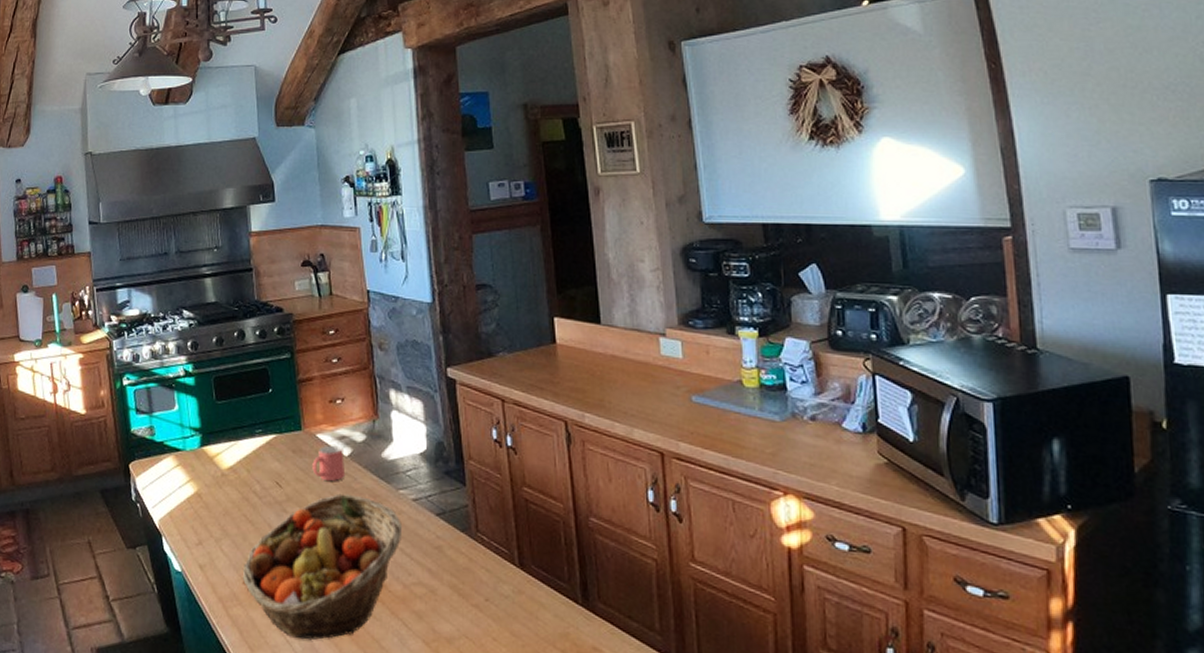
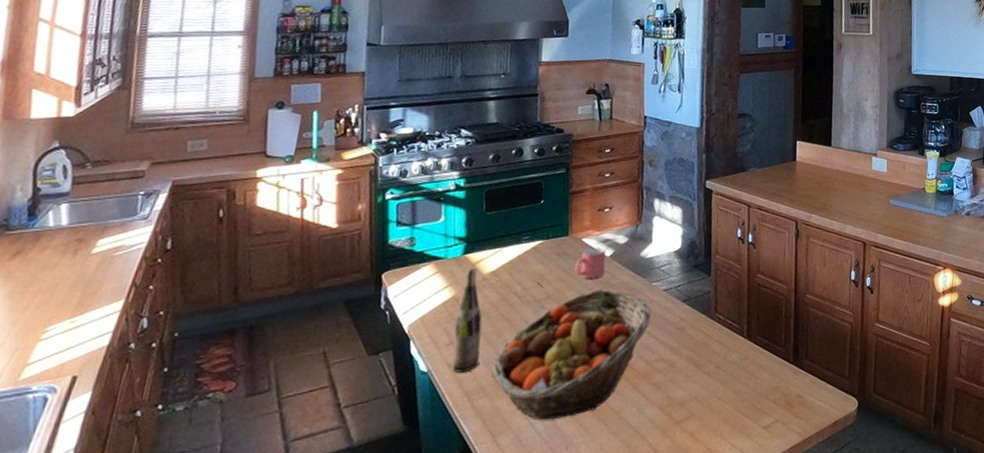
wine bottle: none [201,462,229,576] -> present [452,269,483,373]

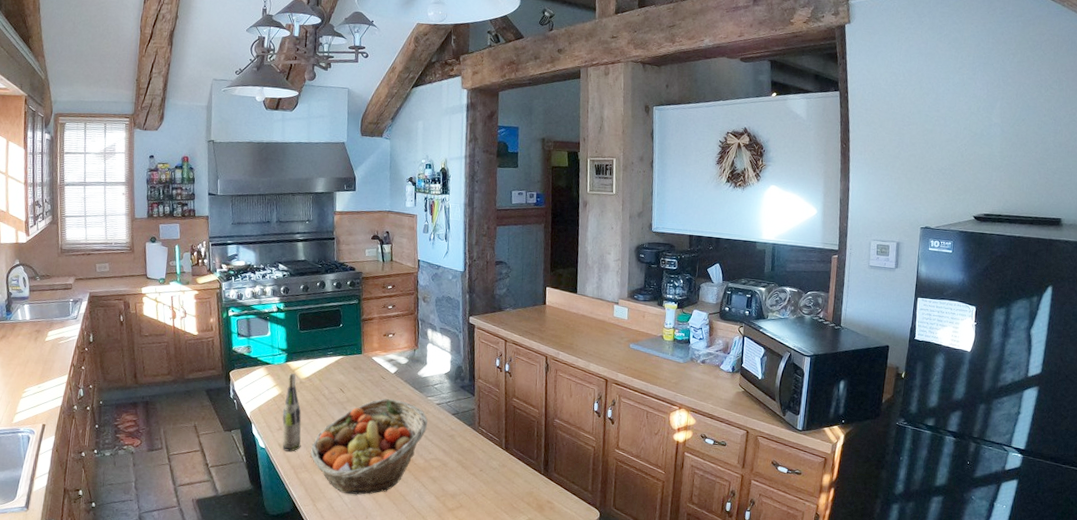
mug: present [574,247,606,279] -> none [367,365,391,390]

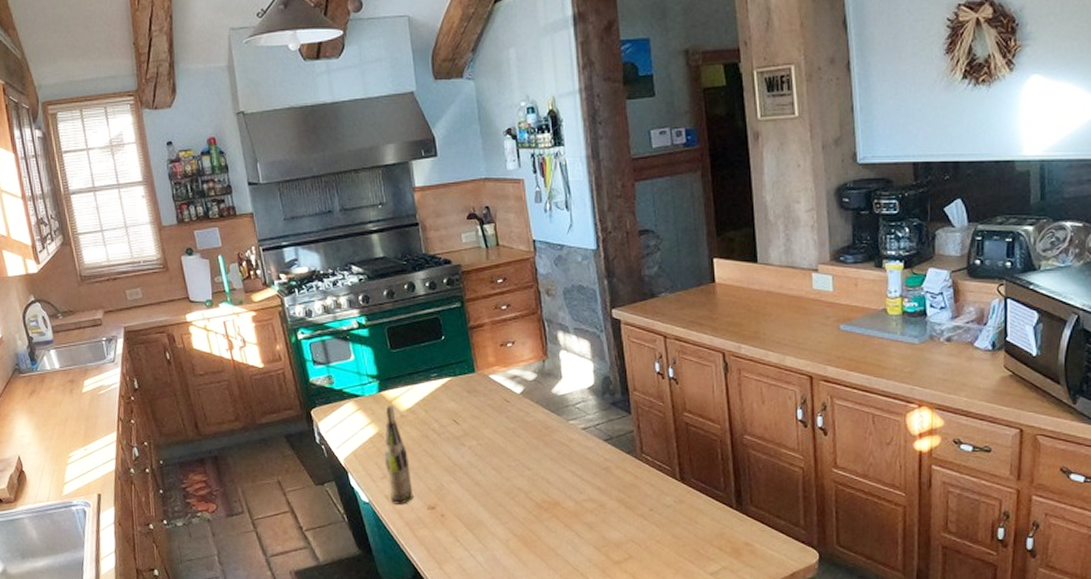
fruit basket: present [310,398,428,495] -> none [426,427,573,553]

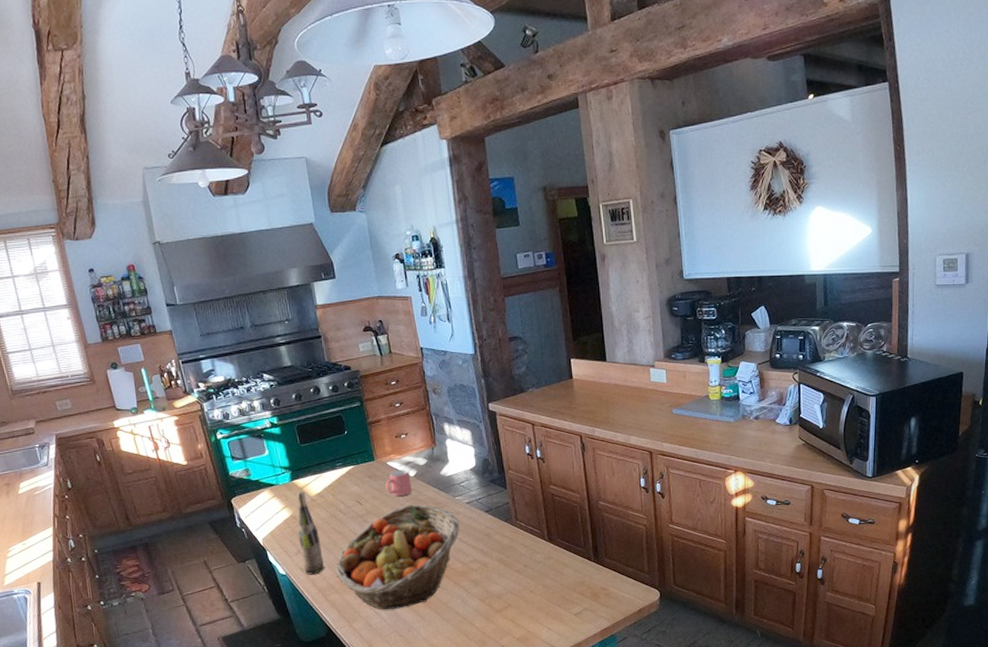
fruit basket: none [426,427,573,553] -> present [336,504,459,610]
mug: none [487,384,519,417] -> present [385,469,413,497]

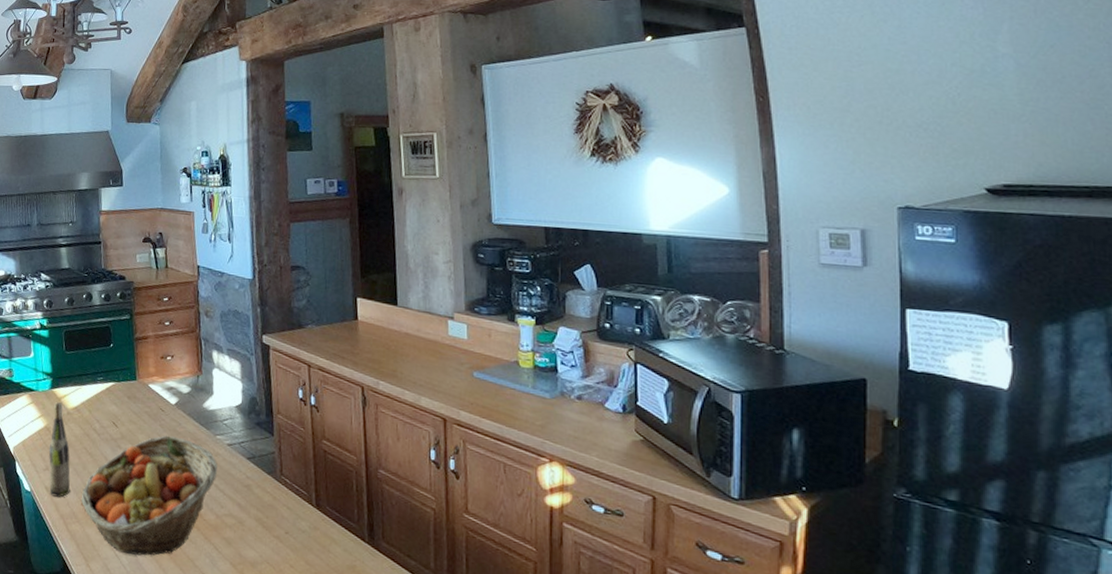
mug: present [385,469,413,497] -> none [144,394,172,425]

